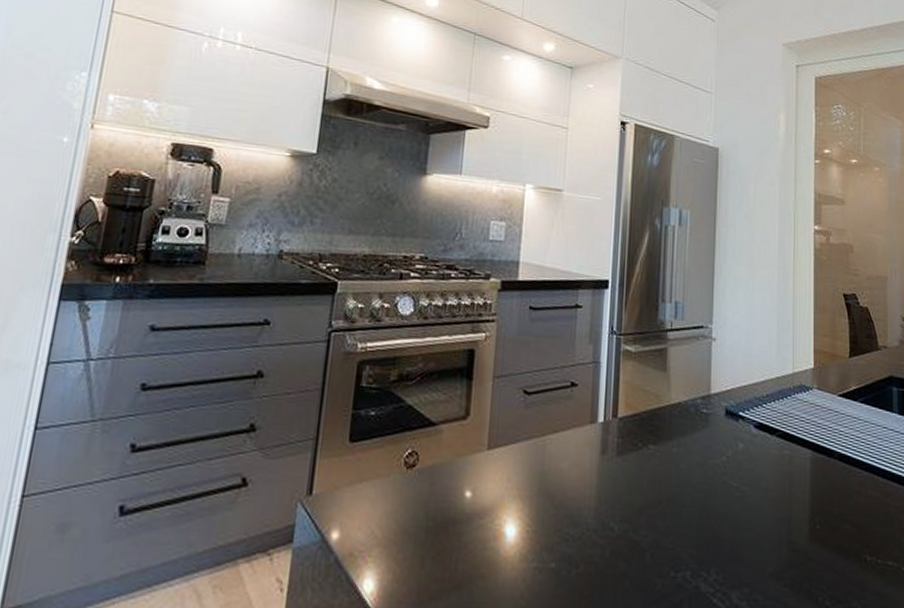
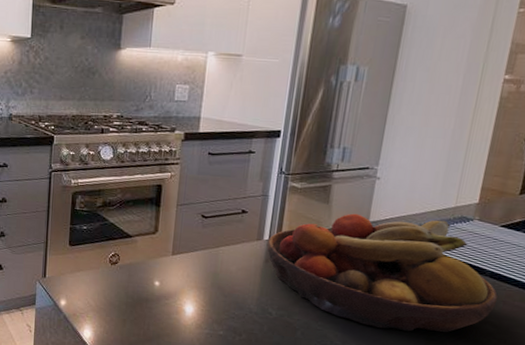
fruit bowl: none [602,383,850,542] -> present [266,213,497,333]

